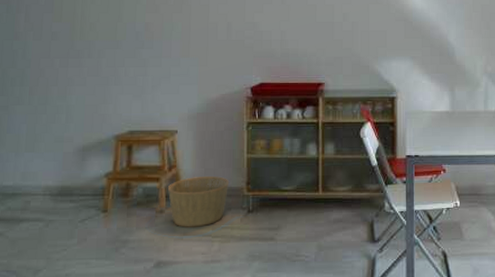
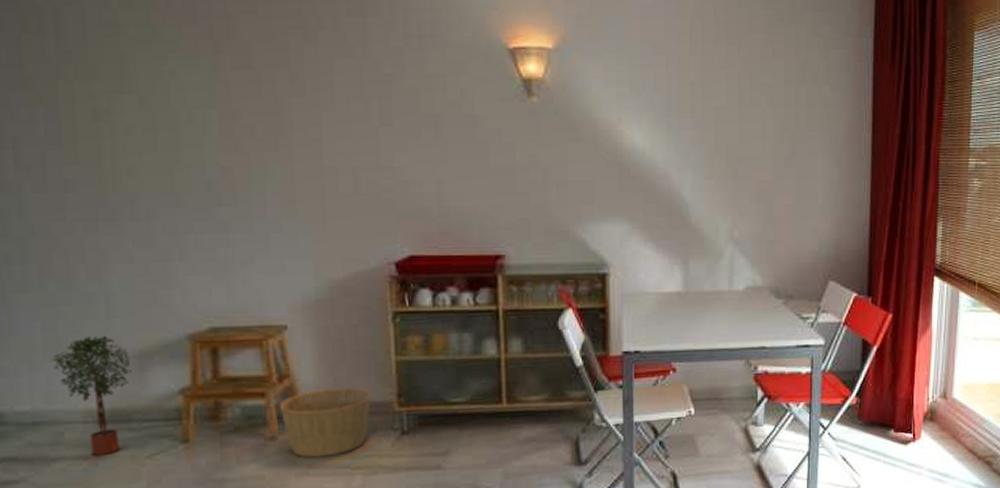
potted tree: none [29,134,78,219] -> present [51,335,132,455]

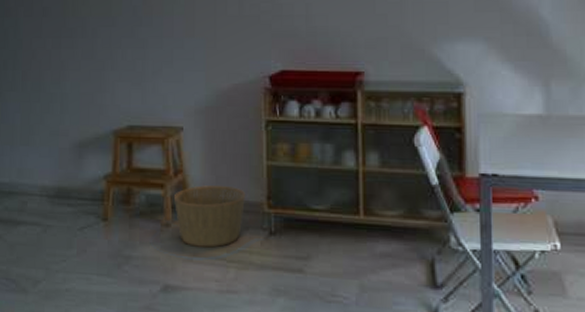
potted tree: present [51,335,132,455] -> none [24,126,74,224]

